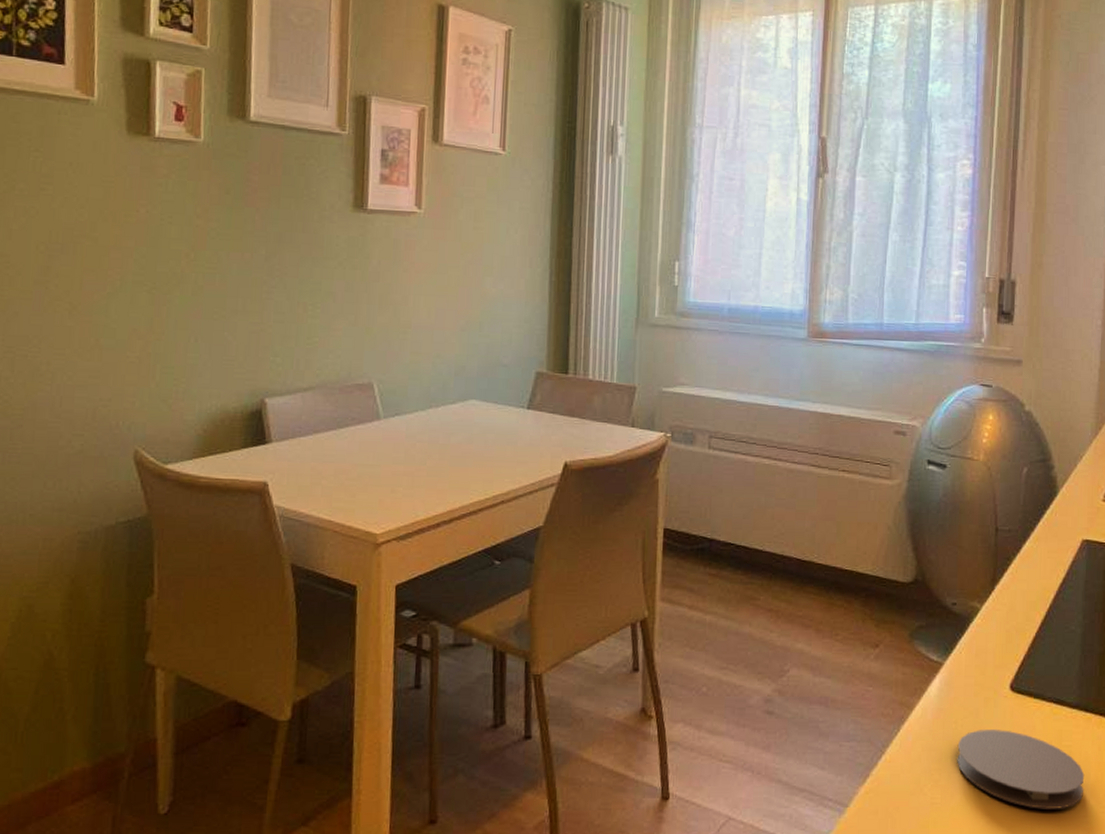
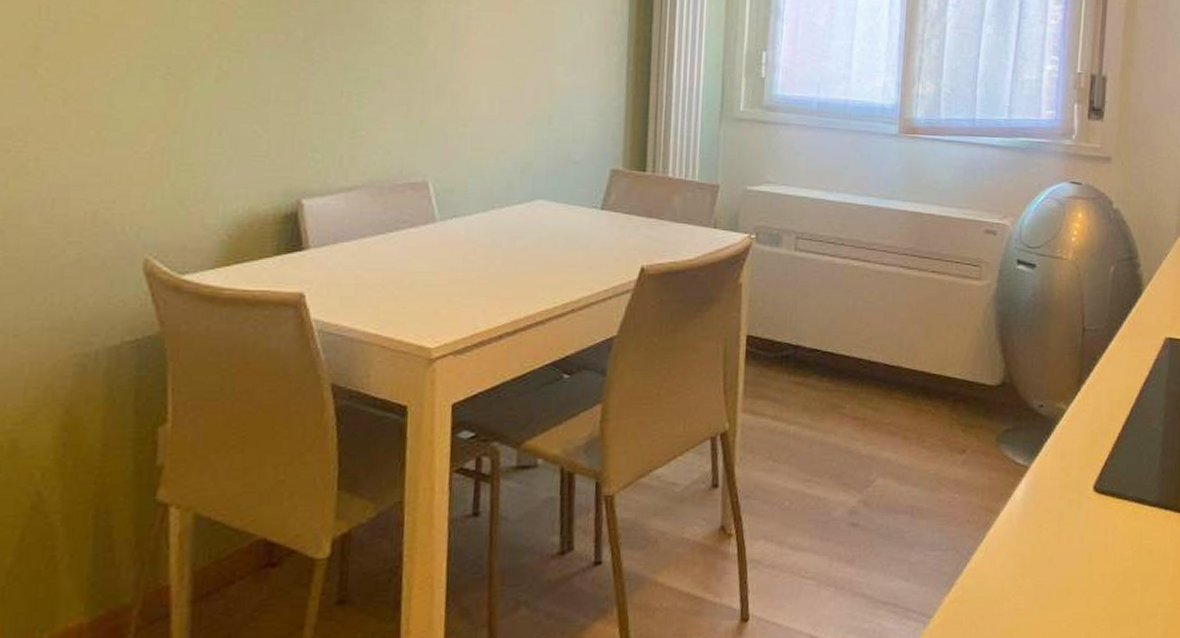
coaster: present [957,730,1085,809] -> none [1041,531,1163,609]

